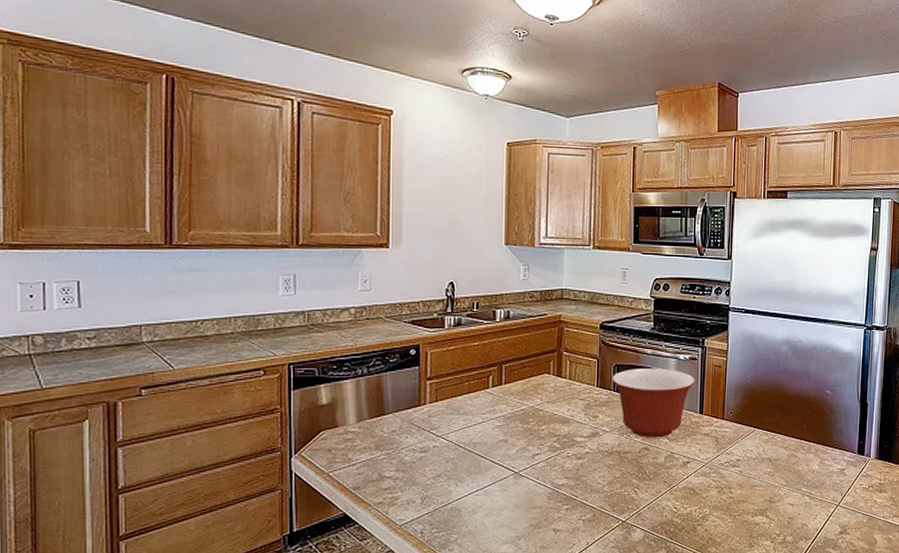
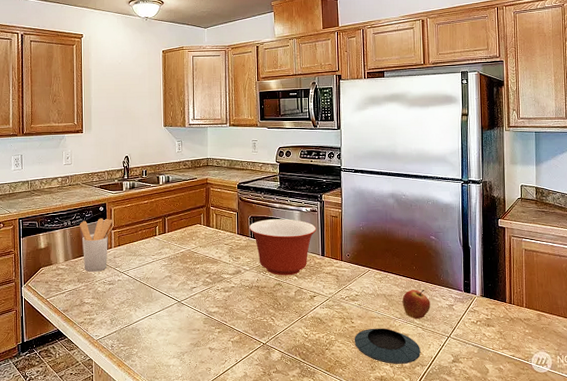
utensil holder: none [379,364,429,436] -> present [79,218,113,272]
saucer: none [731,497,806,540] -> present [354,328,421,365]
fruit: none [789,452,820,487] -> present [402,289,430,320]

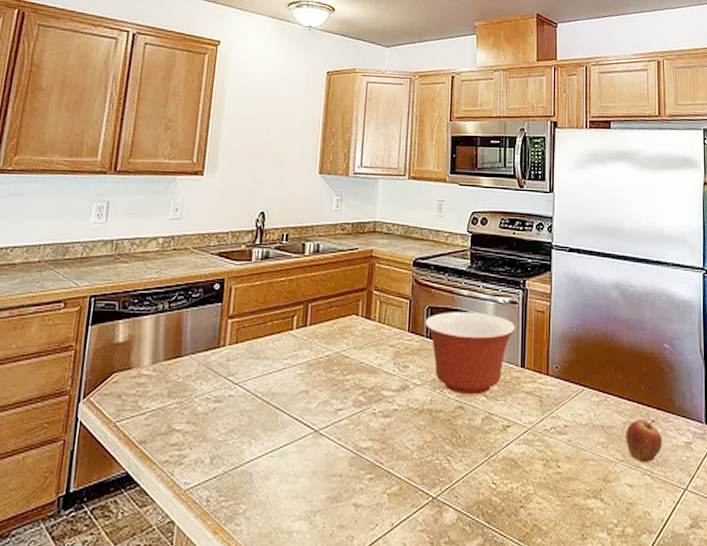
utensil holder: present [79,218,113,272] -> none [180,300,232,382]
saucer: present [354,328,421,365] -> none [559,475,648,531]

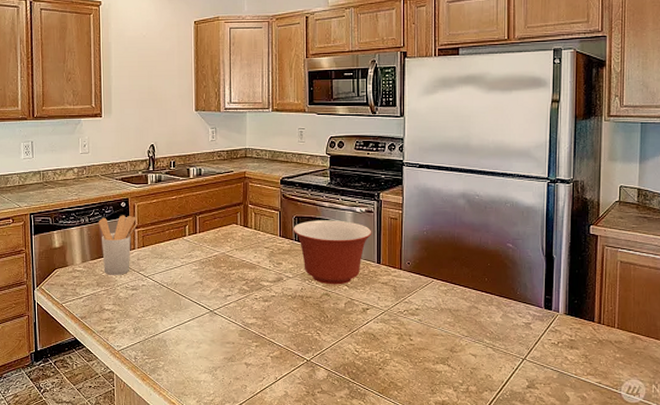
utensil holder: none [180,300,232,382] -> present [98,215,136,275]
fruit: present [626,419,662,463] -> none [470,304,504,339]

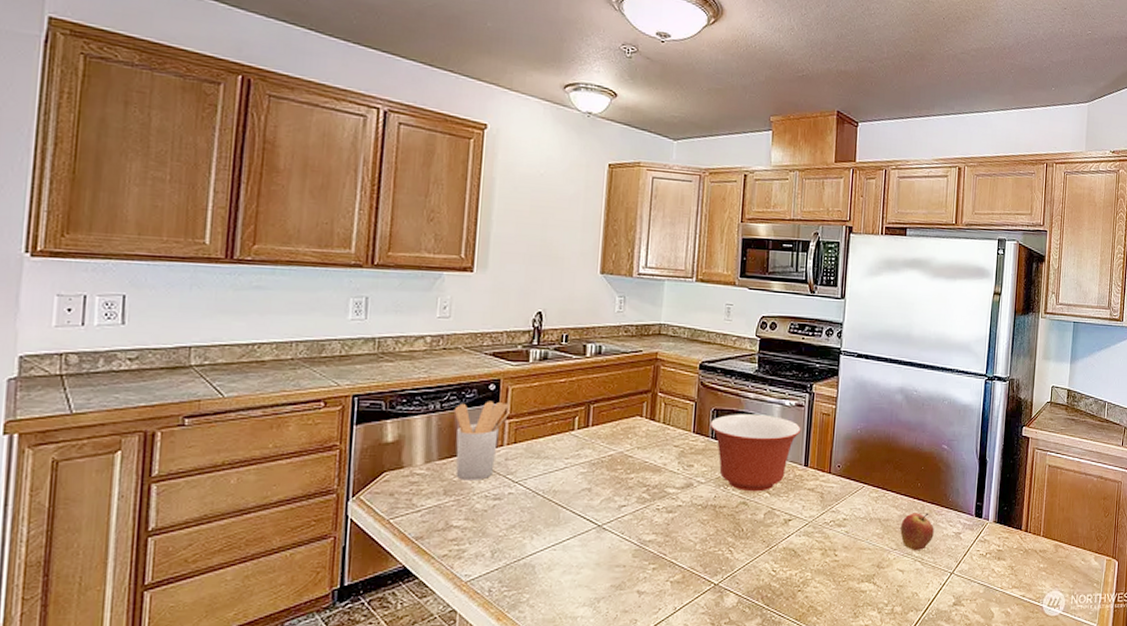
fruit: none [470,304,504,339] -> present [900,513,934,551]

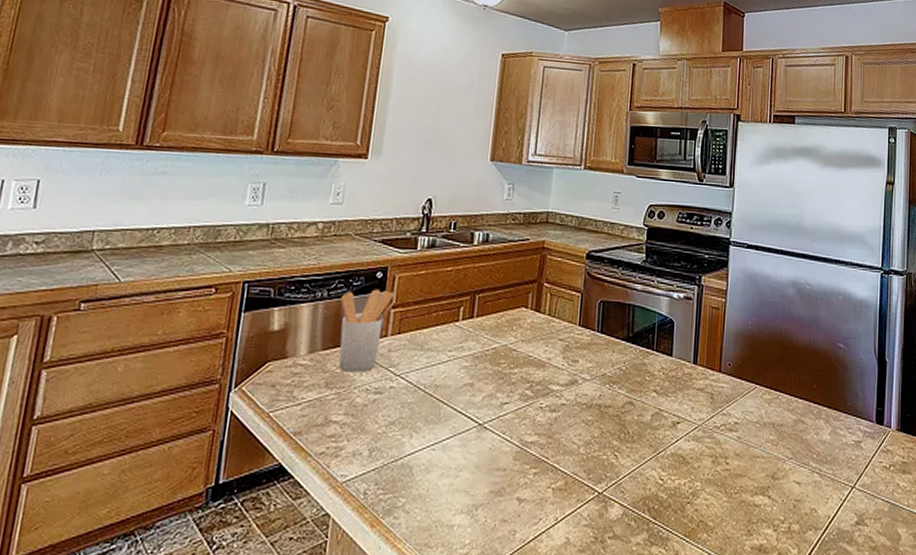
mixing bowl: present [709,414,801,492] -> none [595,306,690,391]
fruit: present [900,513,934,551] -> none [796,418,832,461]

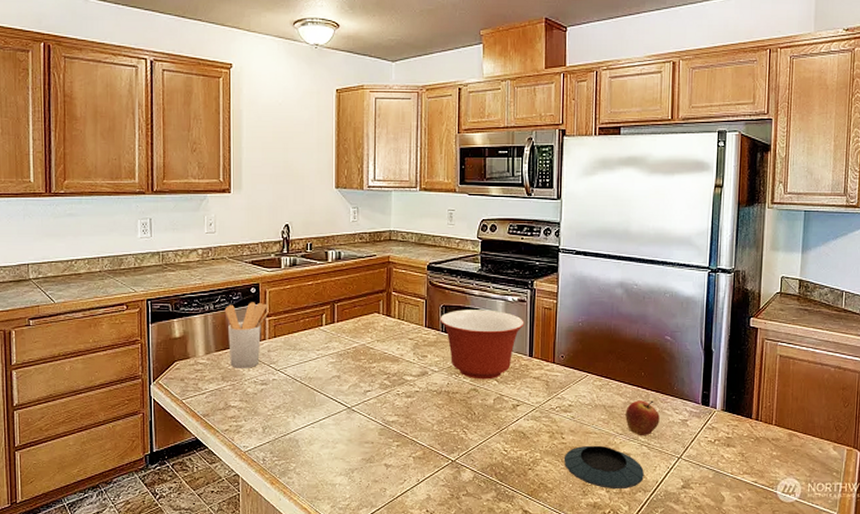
mixing bowl: none [595,306,690,391] -> present [439,309,525,380]
saucer: none [727,472,815,528] -> present [563,445,644,490]
fruit: none [796,418,832,461] -> present [625,400,660,436]

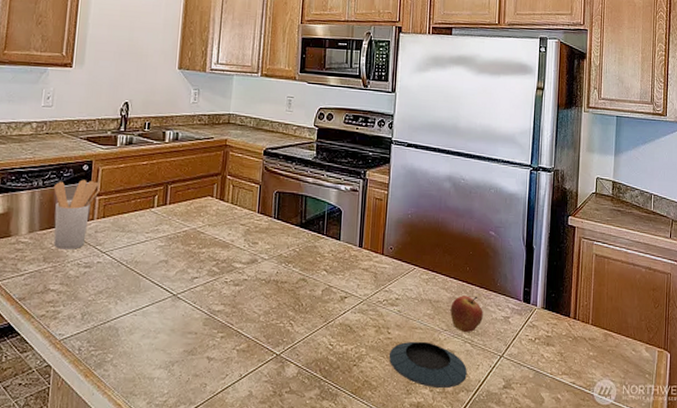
mixing bowl: present [439,309,525,380] -> none [272,196,356,270]

